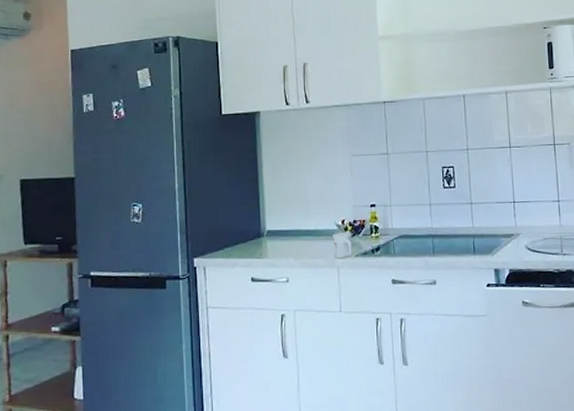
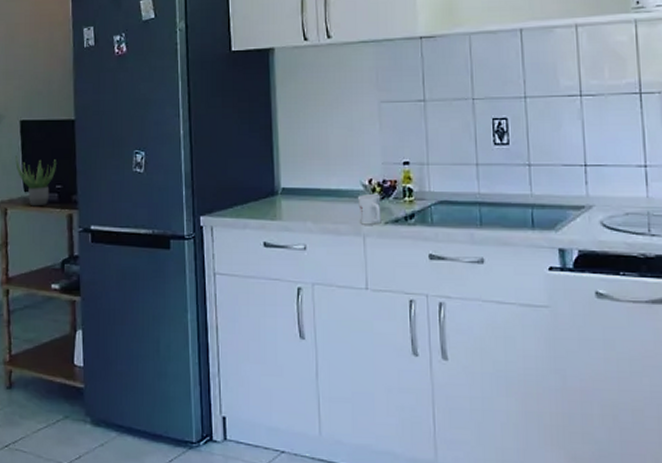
potted plant: none [15,211,56,258] -> present [15,155,56,206]

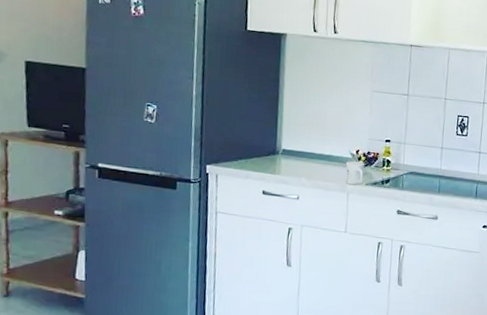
potted plant: present [15,155,56,206] -> none [18,93,64,142]

